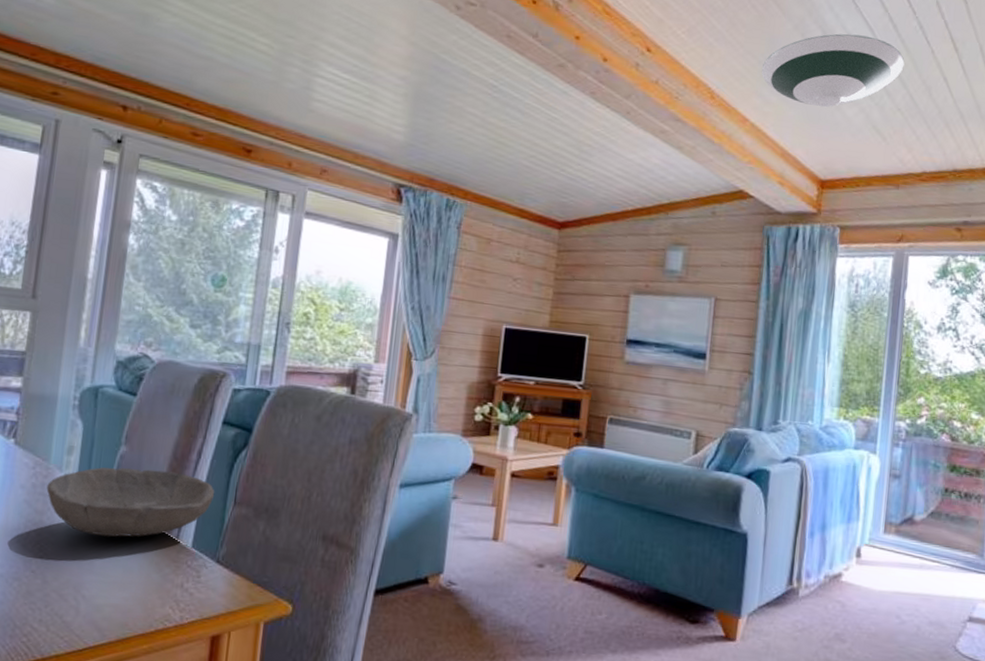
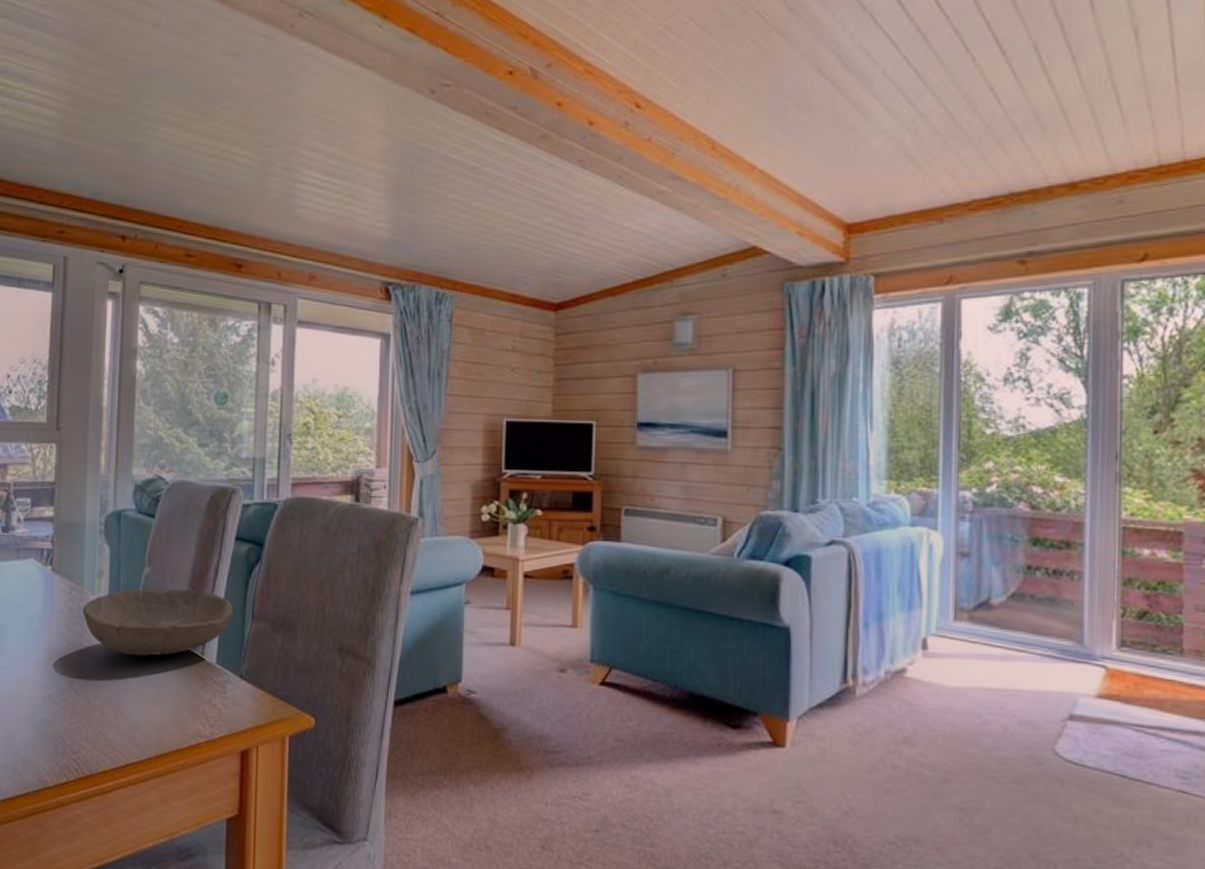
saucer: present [761,33,905,108] -> none [767,53,939,142]

